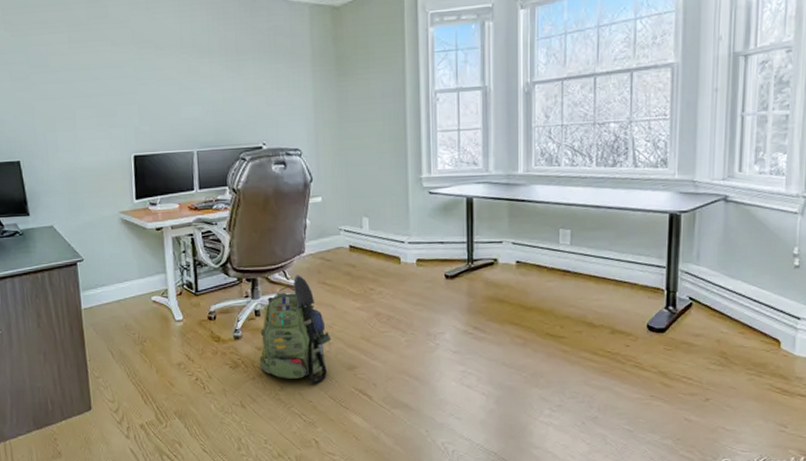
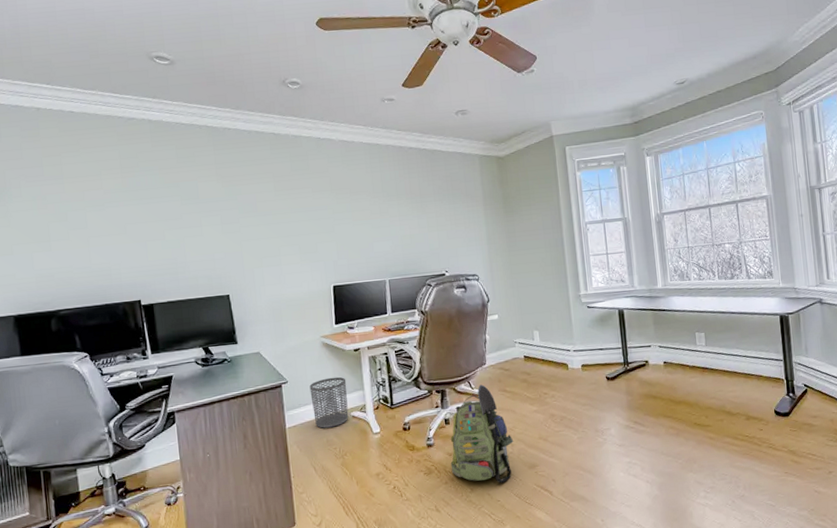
waste bin: none [107,257,149,312] -> present [309,376,349,429]

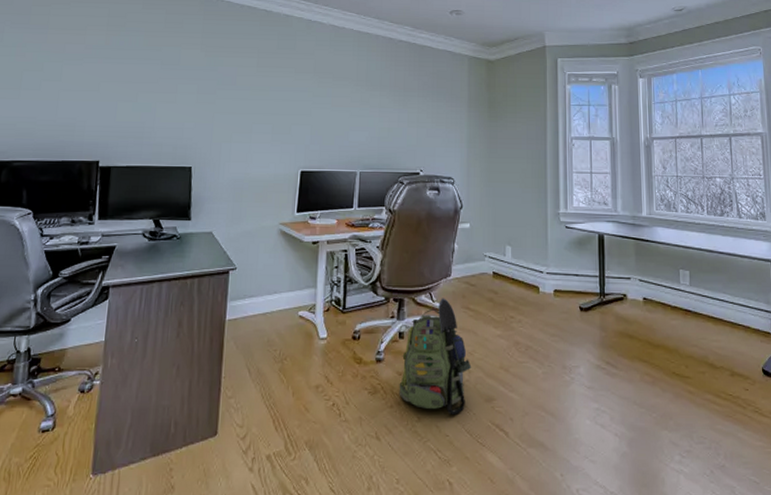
waste bin: present [309,376,349,429] -> none [258,269,299,326]

